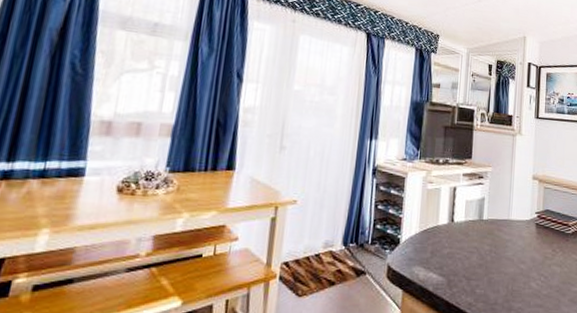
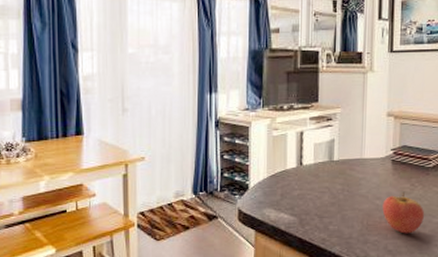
fruit: none [526,258,565,302] -> present [382,192,425,234]

